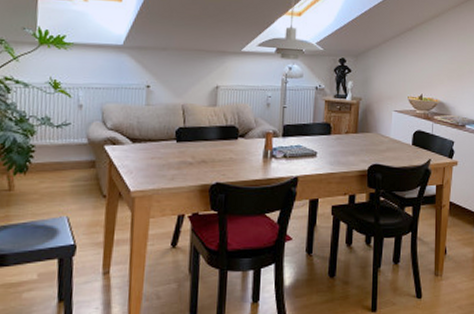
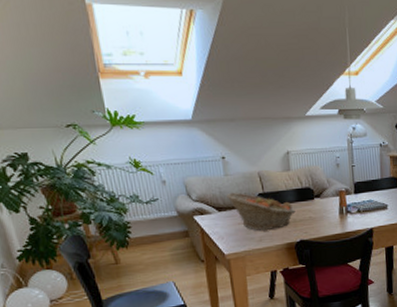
fruit basket: none [144,123,216,168] -> present [226,192,296,231]

